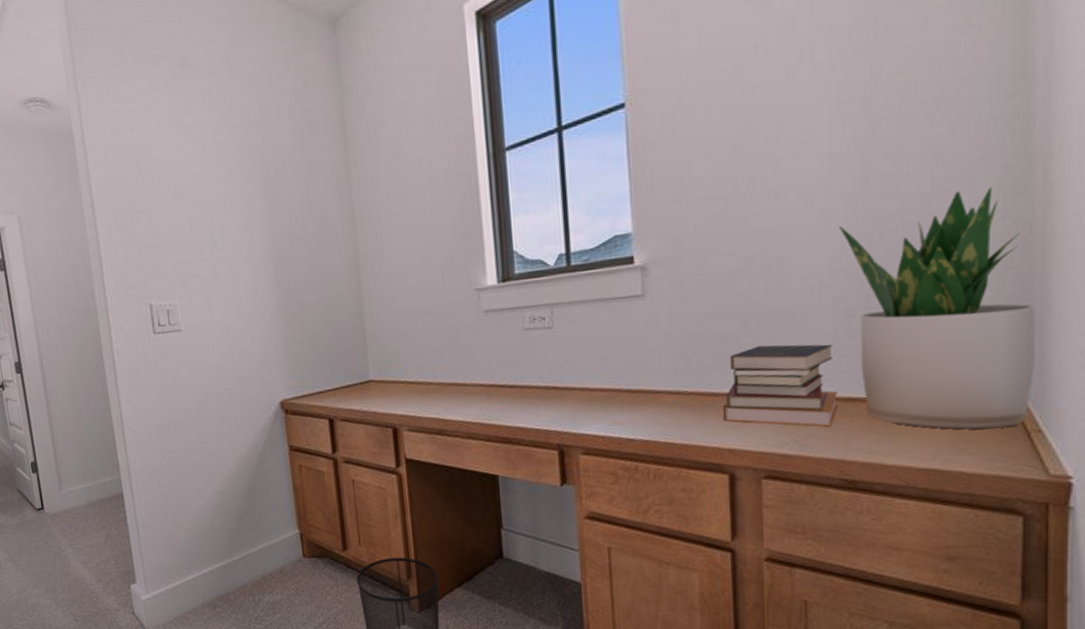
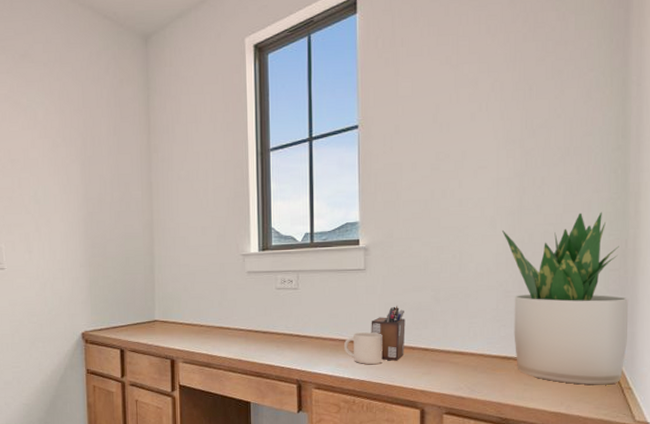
mug: none [618,377,673,420] -> present [343,332,383,365]
desk organizer: none [654,339,704,414] -> present [371,305,406,362]
books: present [723,344,838,427] -> none [418,313,497,377]

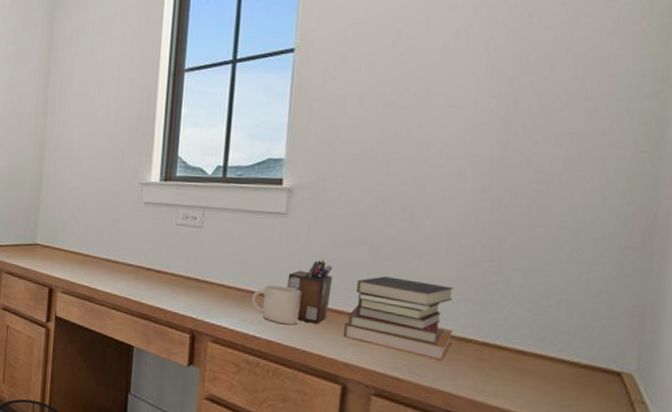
books: none [418,313,497,377] -> present [344,276,453,360]
planter: present [502,212,629,385] -> none [473,172,653,394]

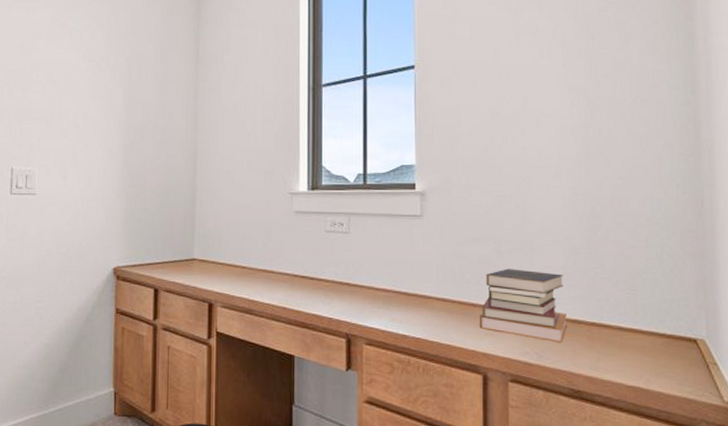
mug: present [251,285,301,325] -> none [398,284,441,321]
desk organizer: present [287,259,333,325] -> none [428,256,466,319]

